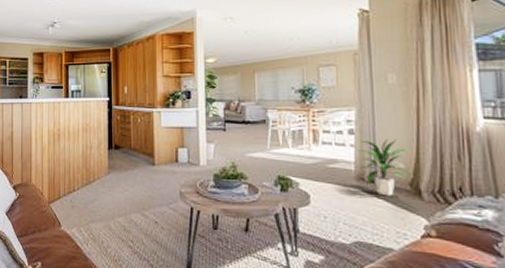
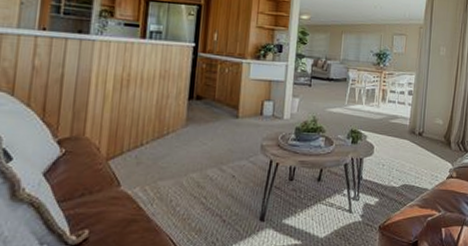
indoor plant: present [358,138,413,197] -> none [413,99,448,147]

